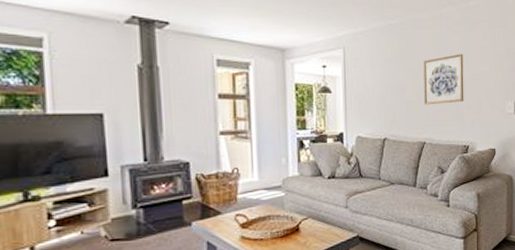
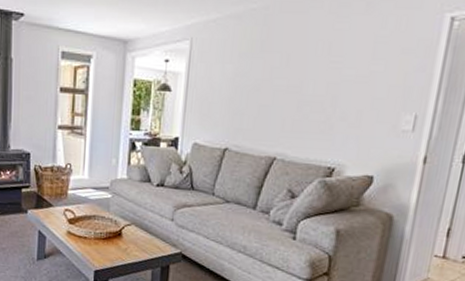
wall art: present [423,53,464,105] -> none [282,46,347,112]

